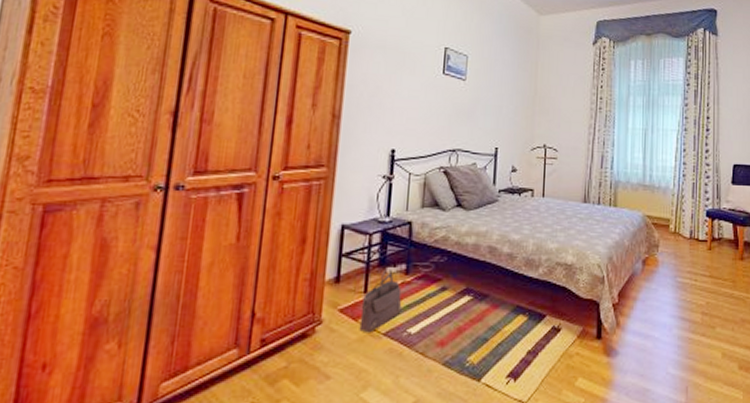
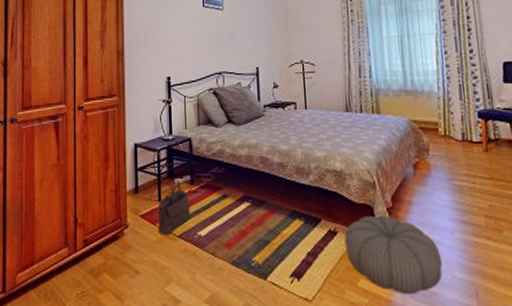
pouf: none [567,313,658,393] -> present [344,216,442,295]

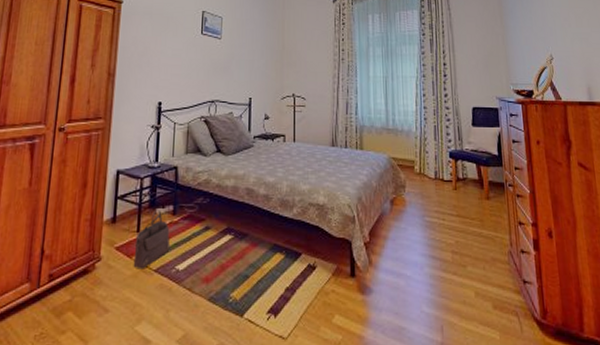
pouf: present [344,216,442,295] -> none [323,251,412,330]

